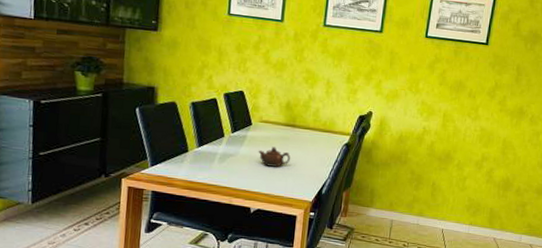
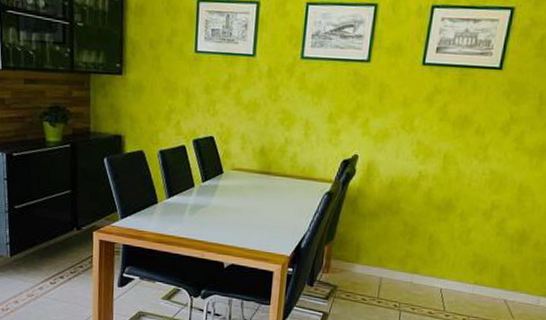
teapot: present [258,146,291,167] -> none [231,196,267,219]

